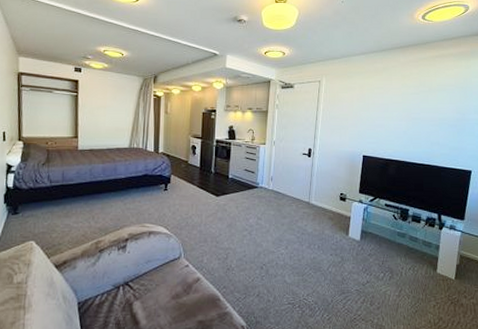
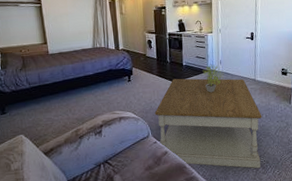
coffee table: none [190,192,314,310] -> present [154,78,262,169]
potted plant: none [249,179,275,213] -> present [201,64,224,93]

